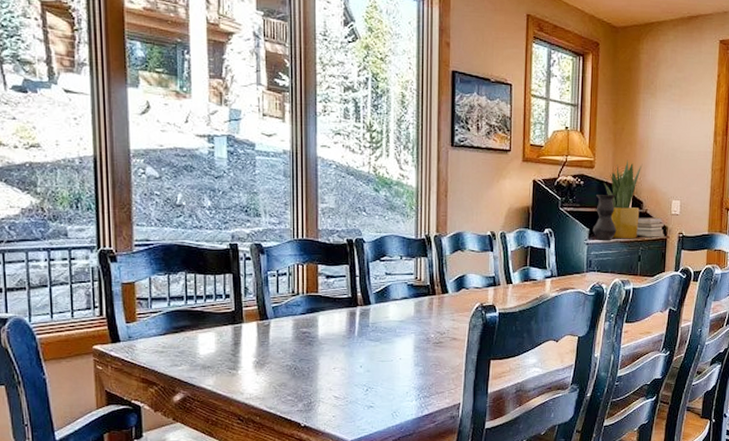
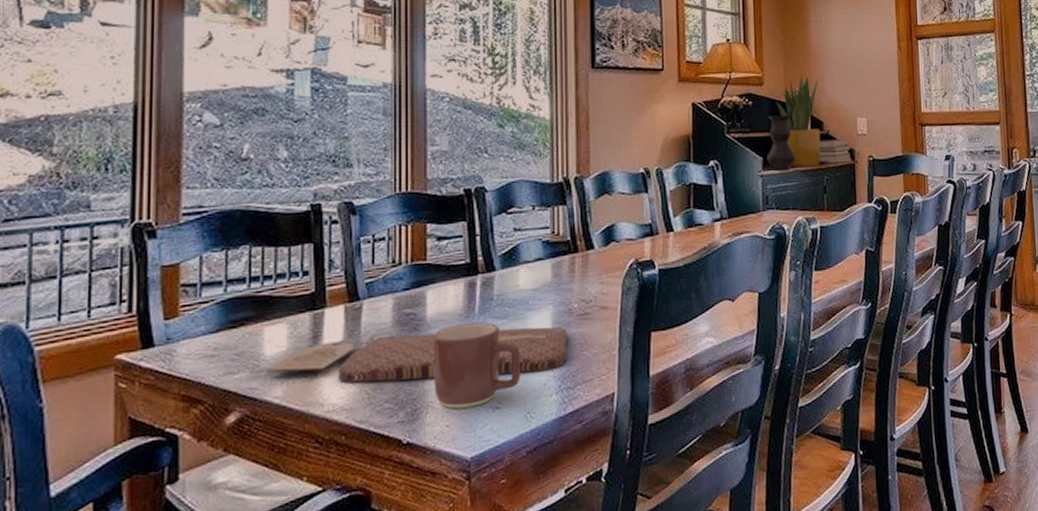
placemat: none [201,345,425,383] -> present [266,327,568,383]
mug: none [323,343,389,405] -> present [433,322,520,409]

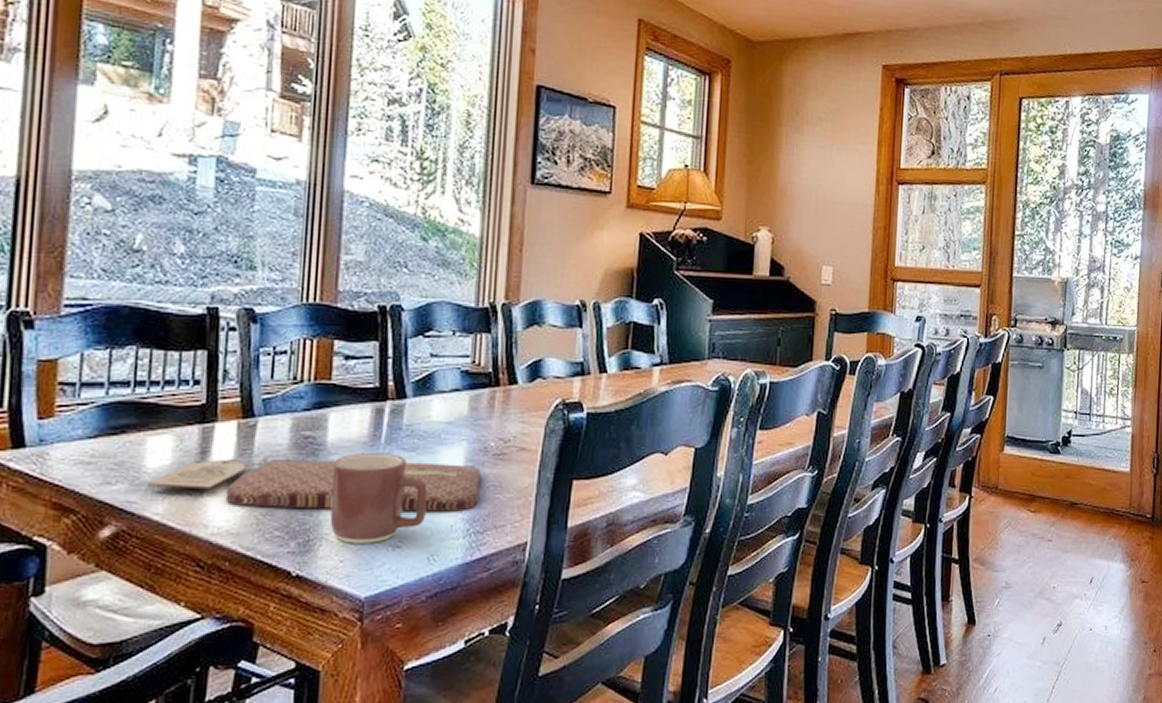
vase: present [767,116,796,172] -> none [717,255,750,318]
planter: present [776,73,821,168] -> none [733,210,785,316]
books: present [818,139,852,164] -> none [775,287,812,314]

